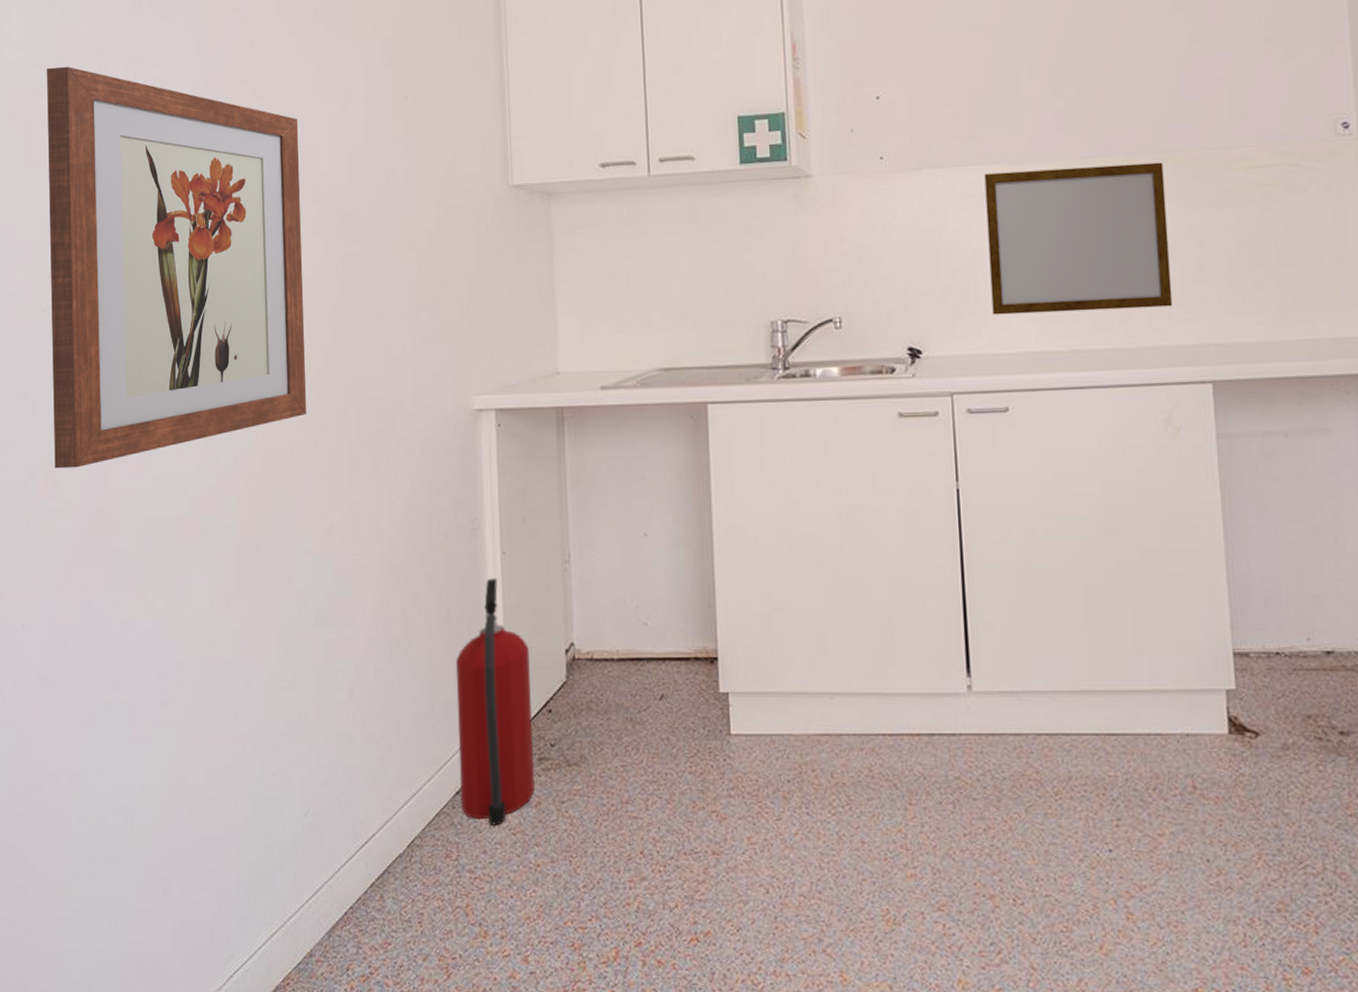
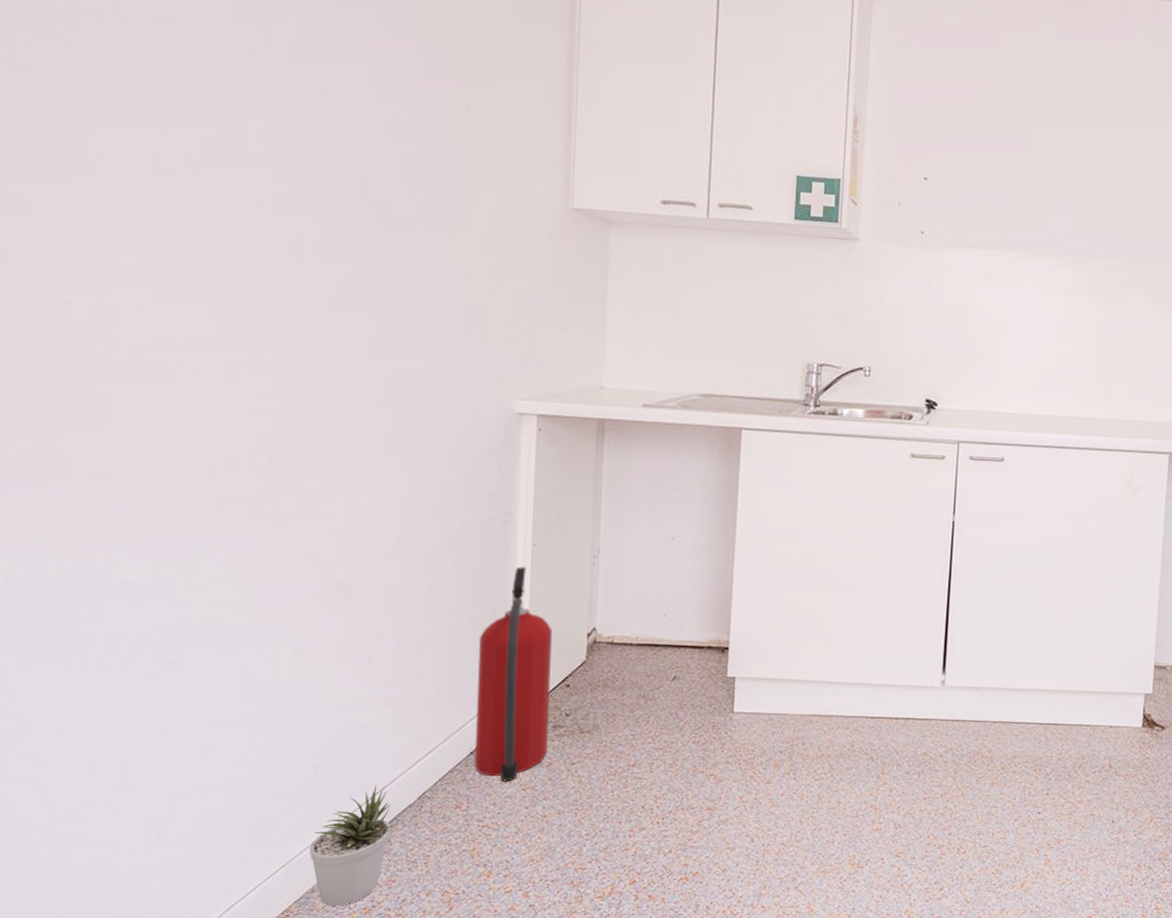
wall art: present [47,66,307,469] -> none [50,11,350,429]
potted plant: none [304,831,391,973] -> present [309,784,400,906]
writing board: present [984,162,1173,315] -> none [1001,259,1156,389]

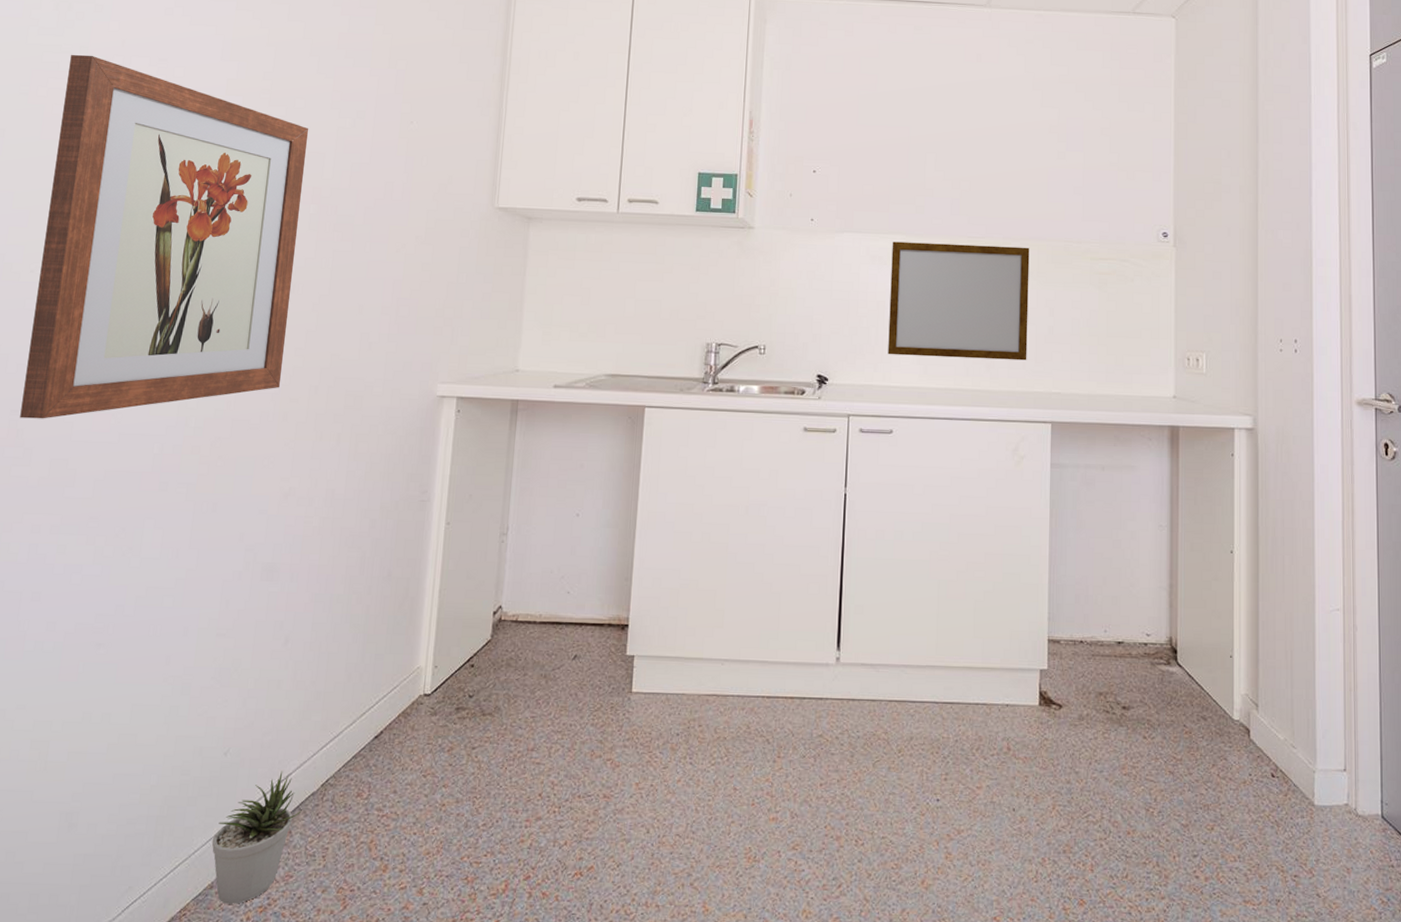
wall art: none [50,11,350,429] -> present [20,54,309,419]
fire extinguisher: present [474,566,552,782] -> none [377,545,460,768]
writing board: none [1001,259,1156,389] -> present [888,241,1030,361]

